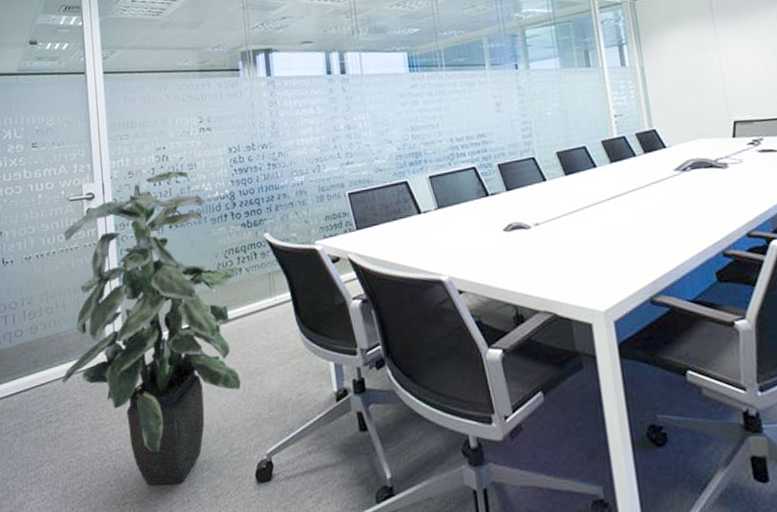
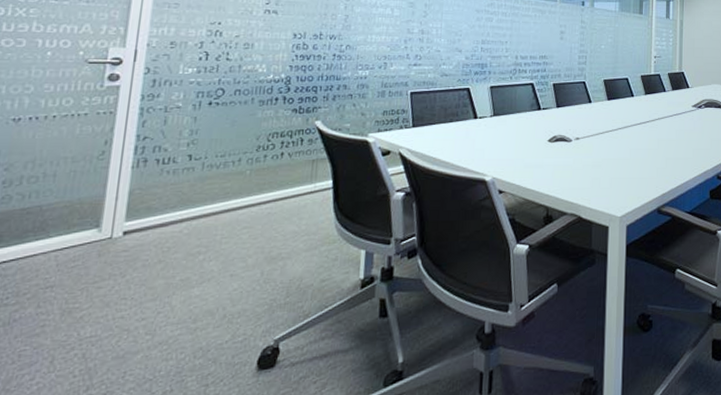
indoor plant: present [62,171,241,485] -> none [33,48,282,375]

